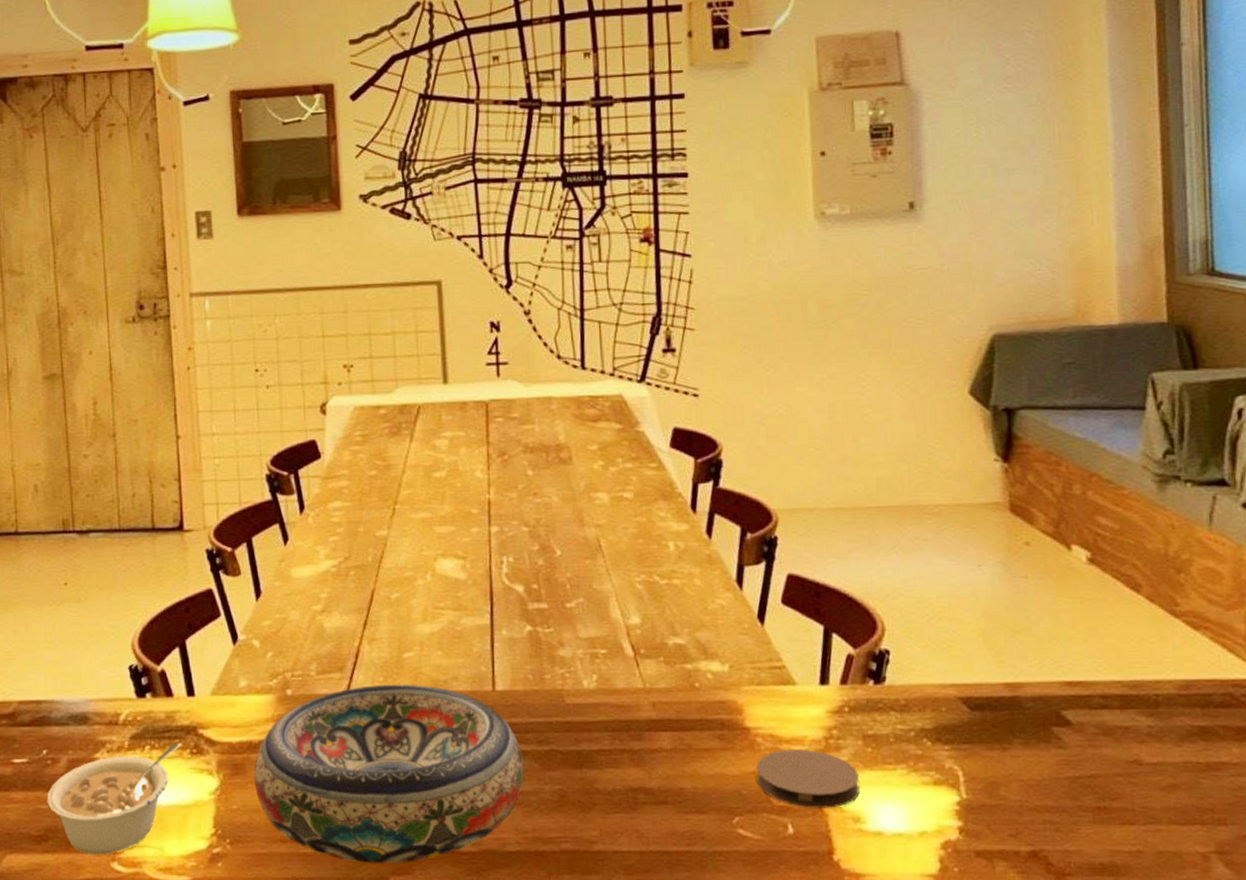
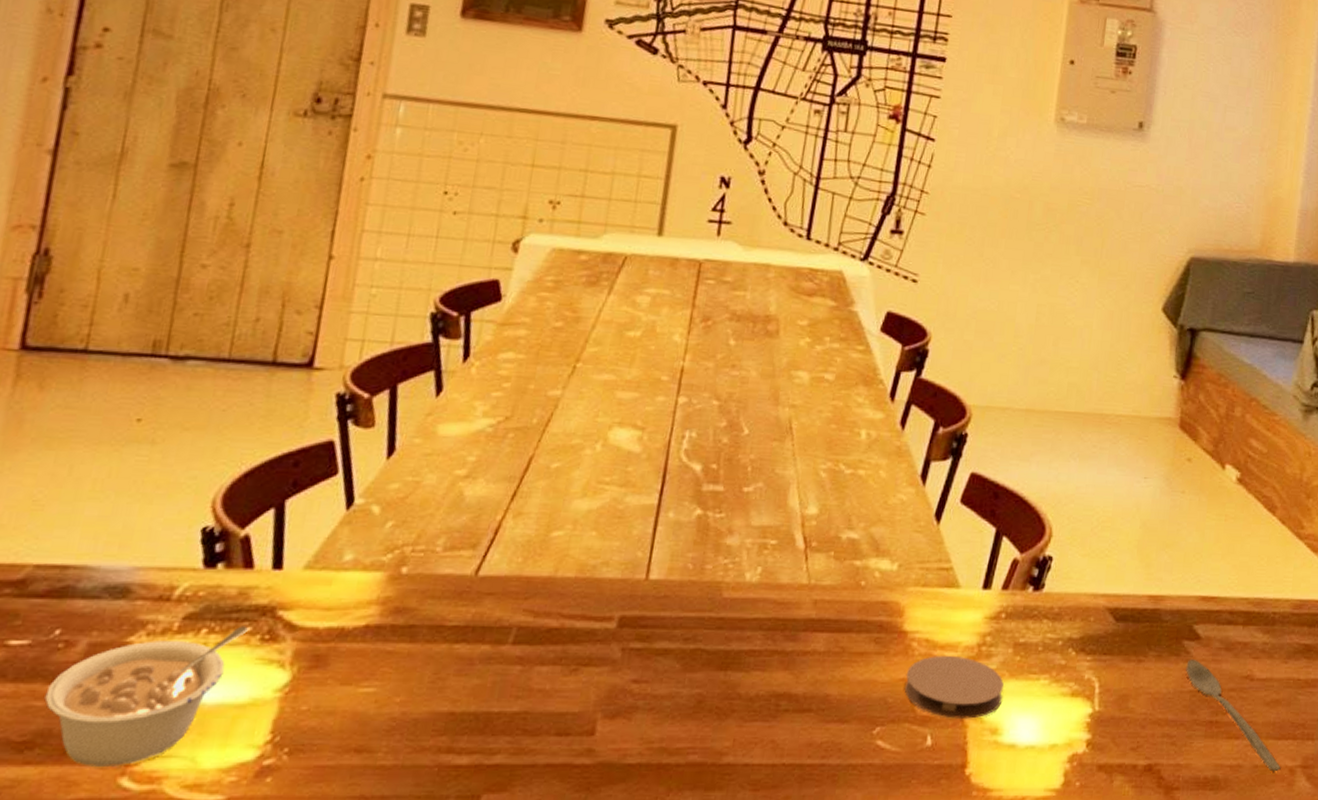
bowl: present [254,684,524,863] -> none [335,566,665,778]
spoon: none [1059,745,1191,858] -> present [1186,658,1281,772]

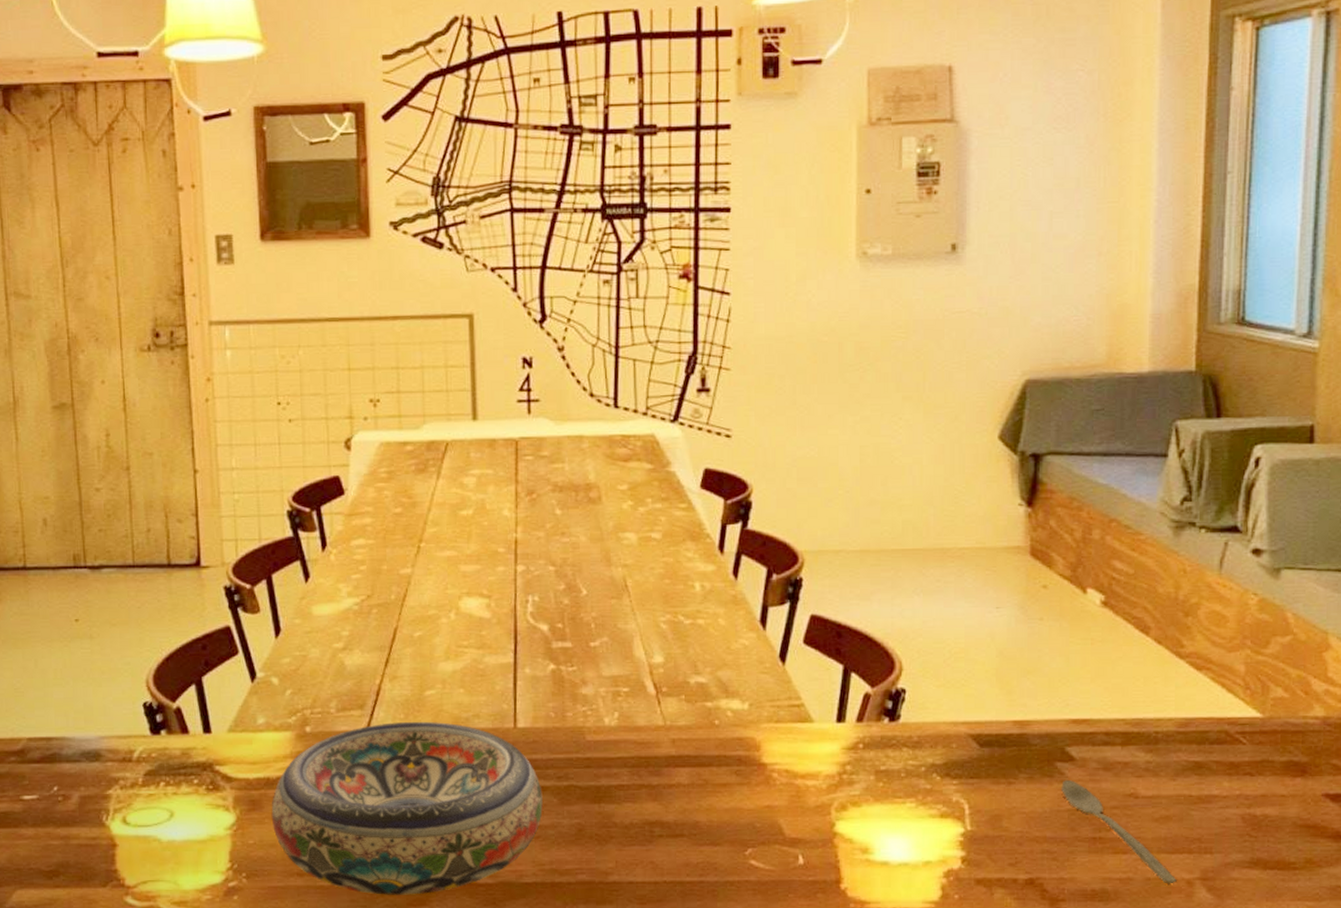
legume: present [44,626,249,768] -> none [58,779,196,890]
bowl: none [335,566,665,778] -> present [271,721,543,895]
coaster: present [904,655,1004,719] -> none [770,783,869,840]

